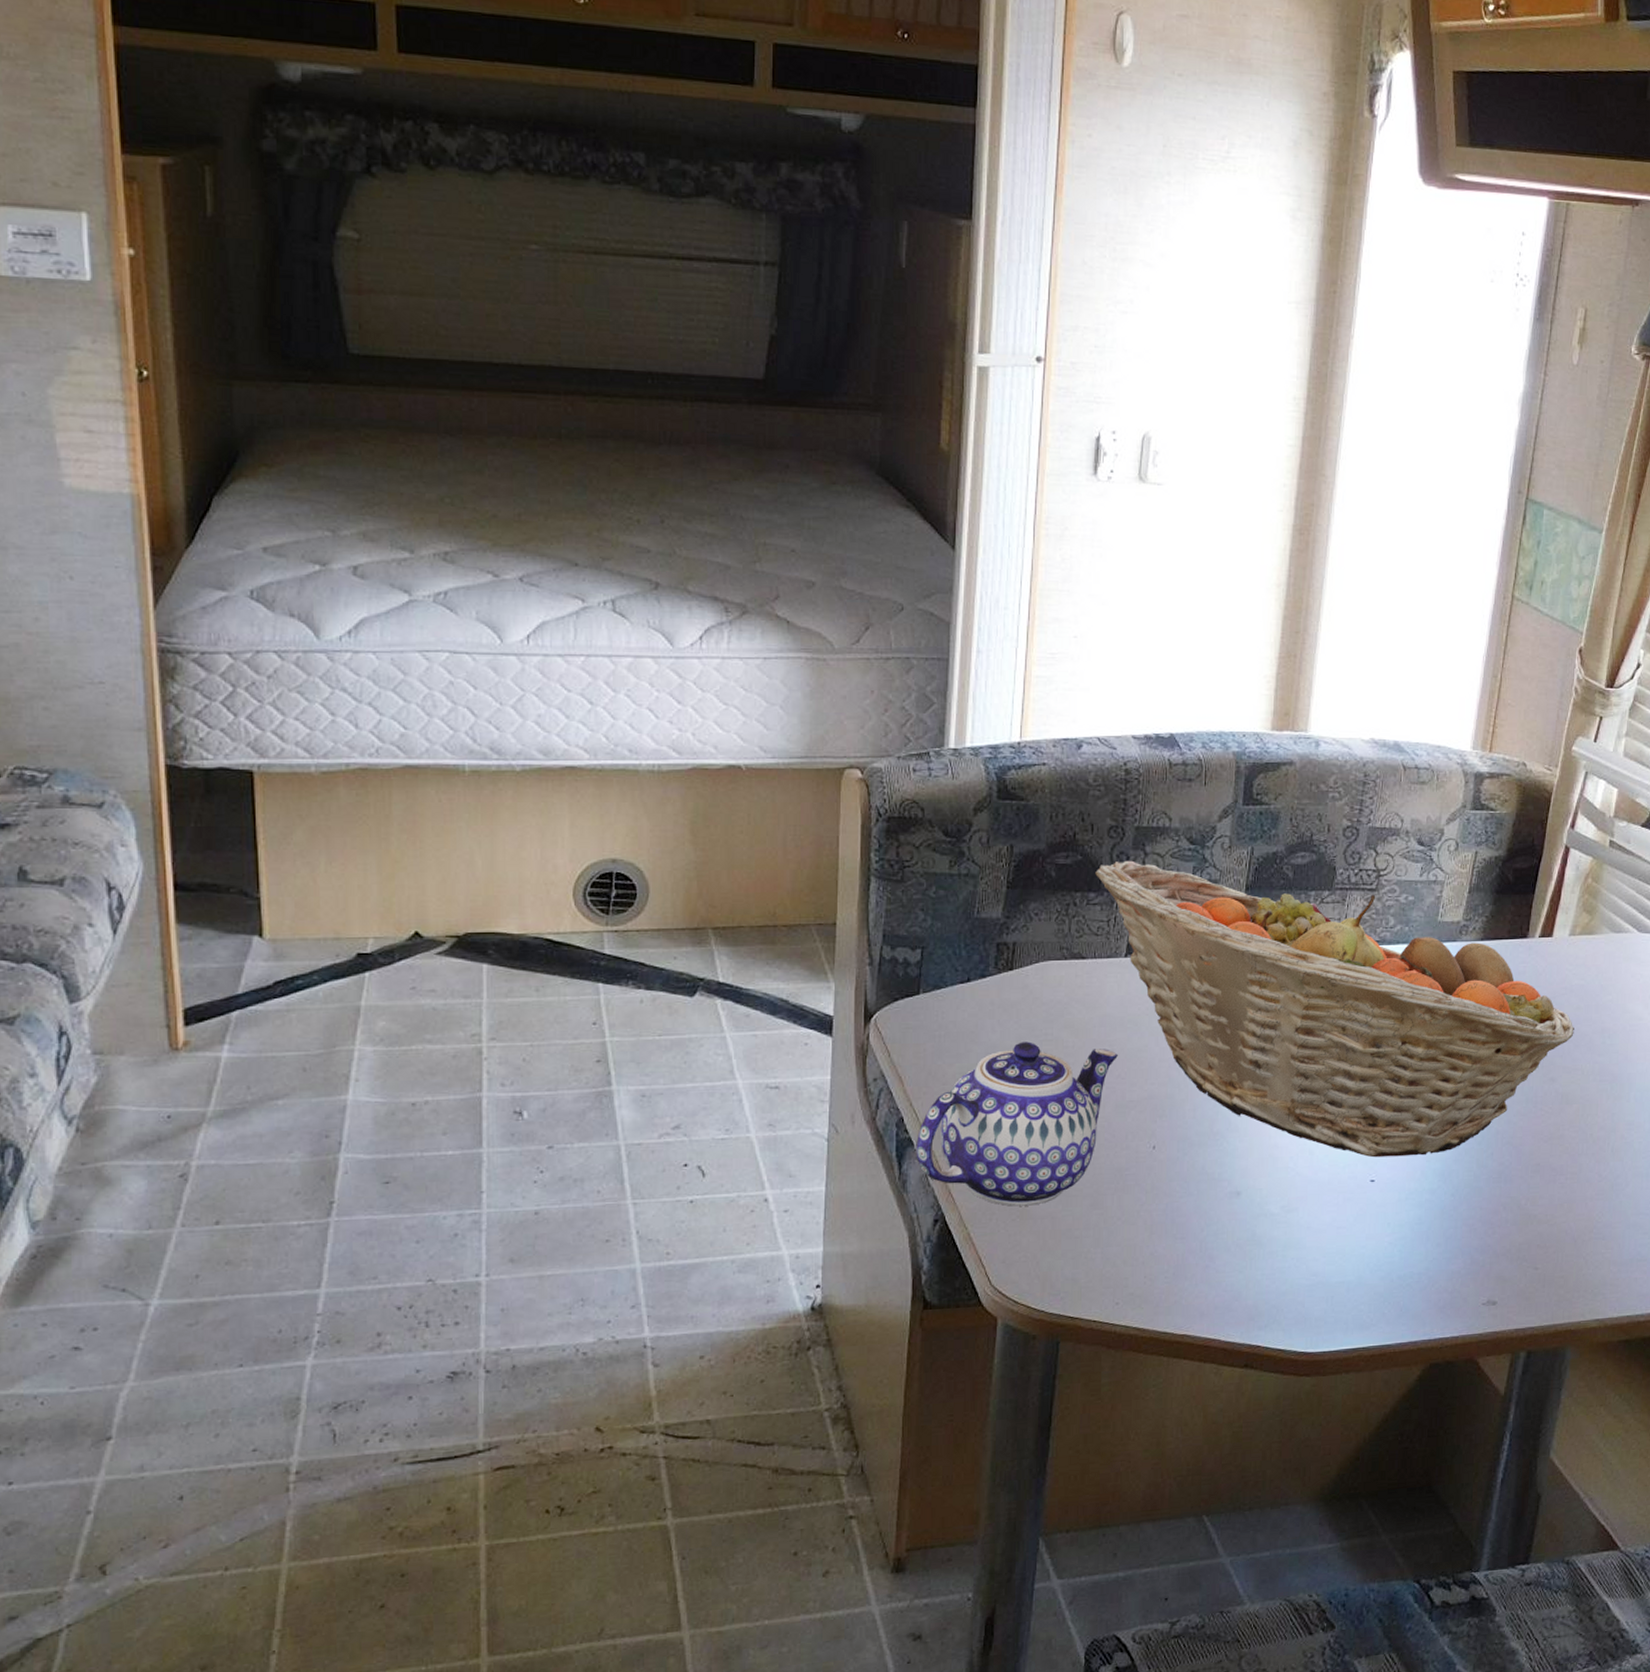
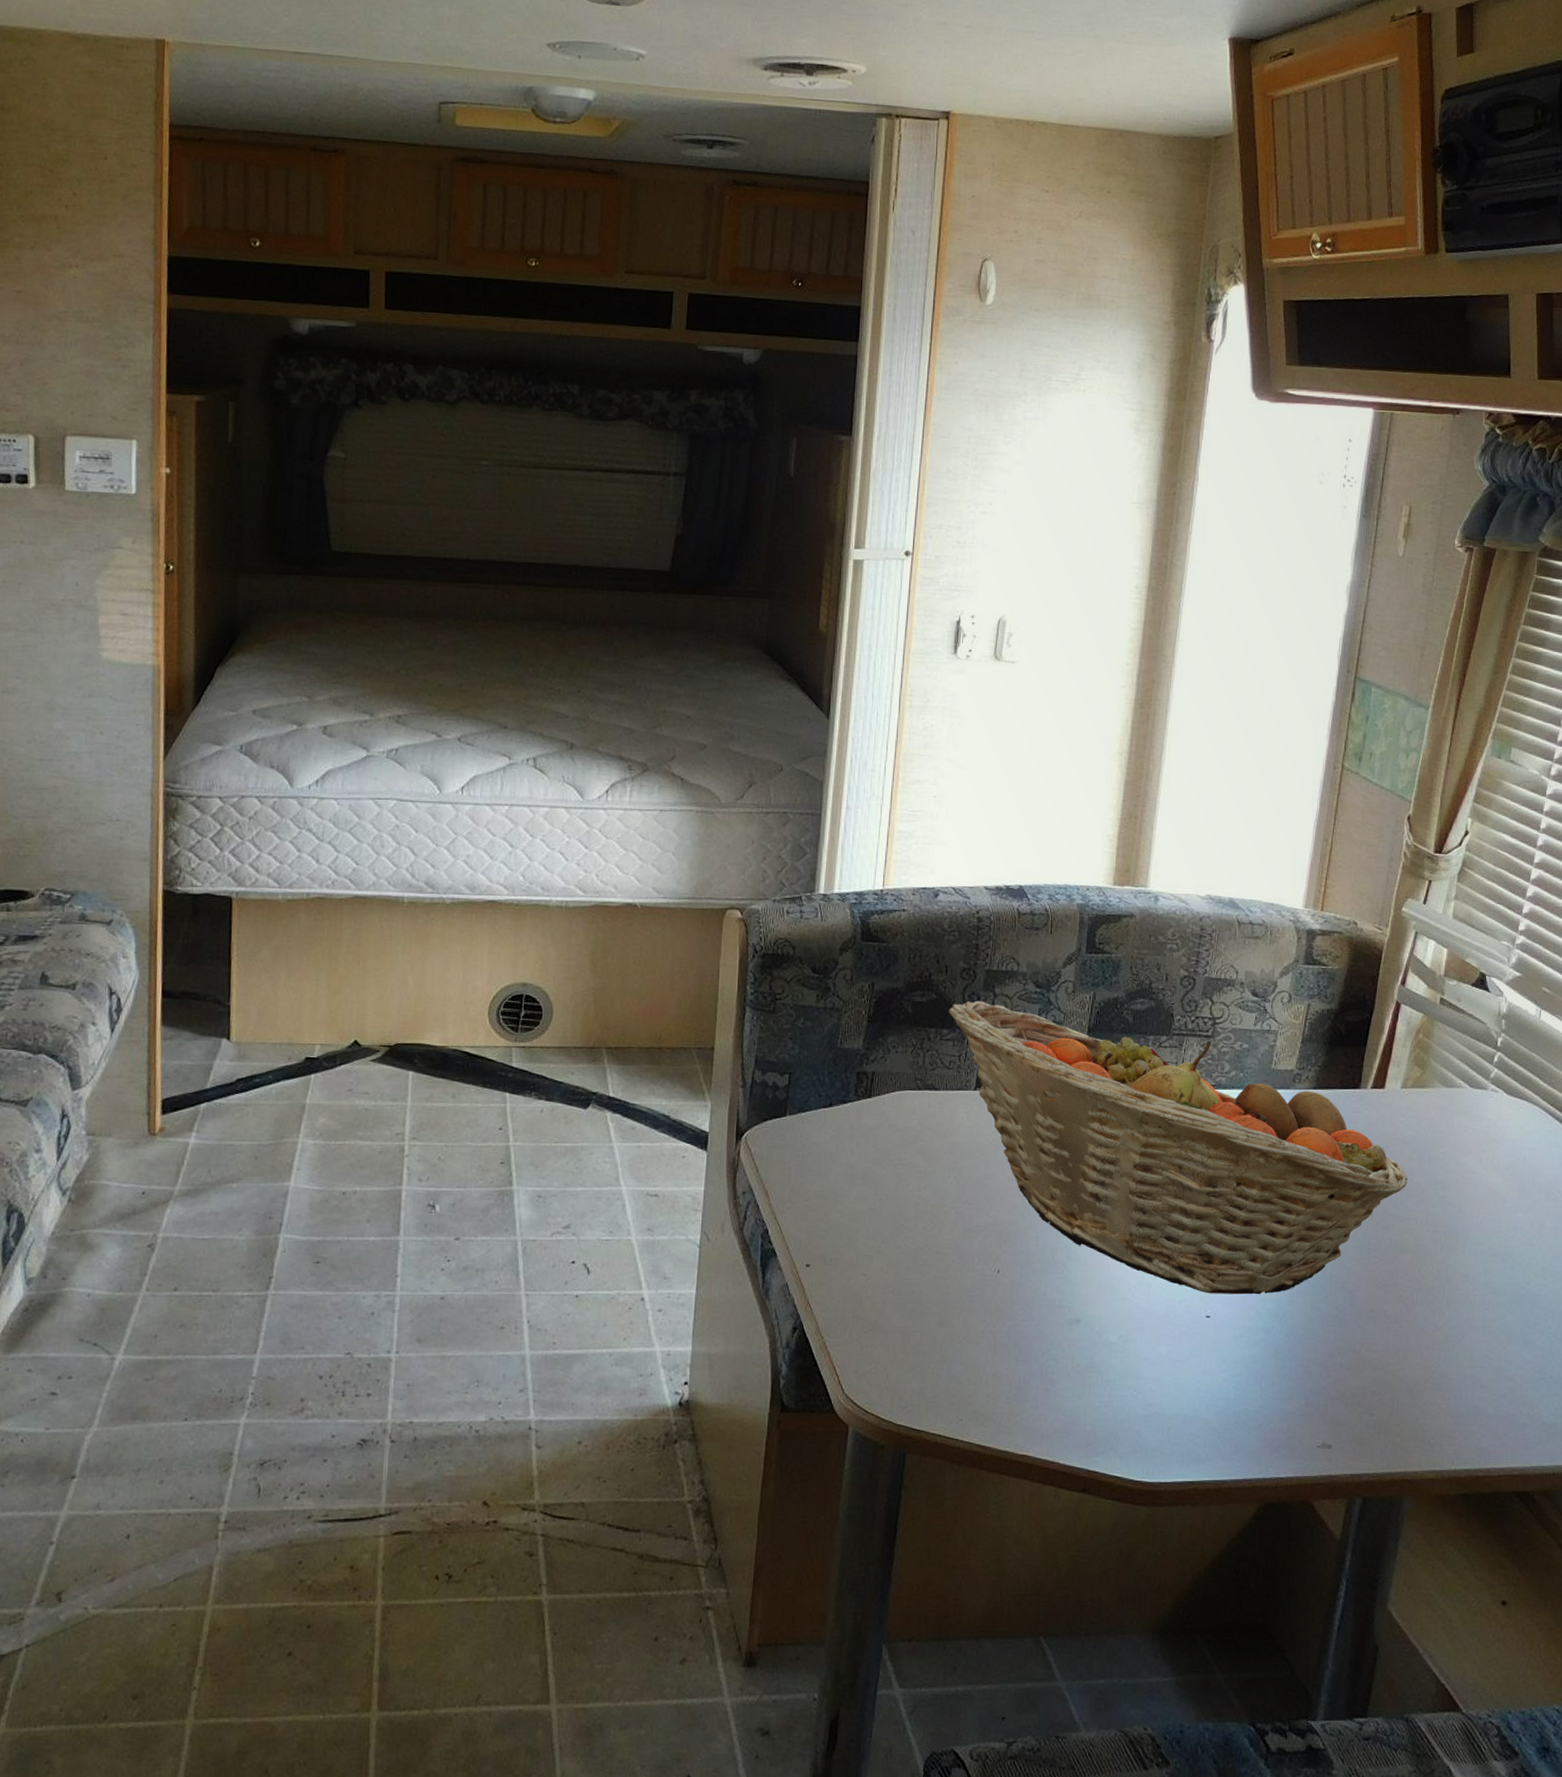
teapot: present [916,1041,1118,1207] -> none [778,1164,966,1320]

